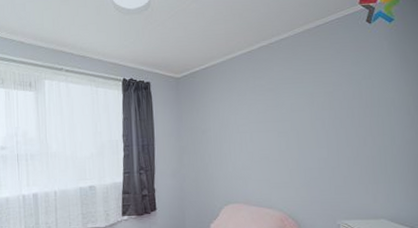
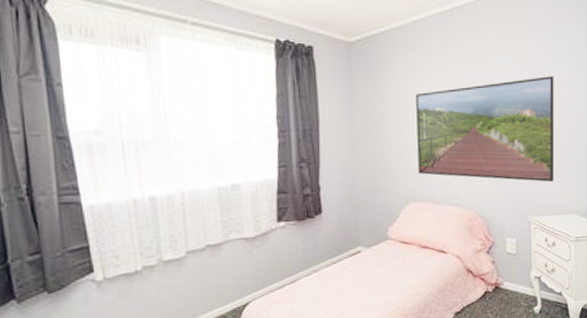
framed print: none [231,97,360,190] -> present [416,76,555,183]

